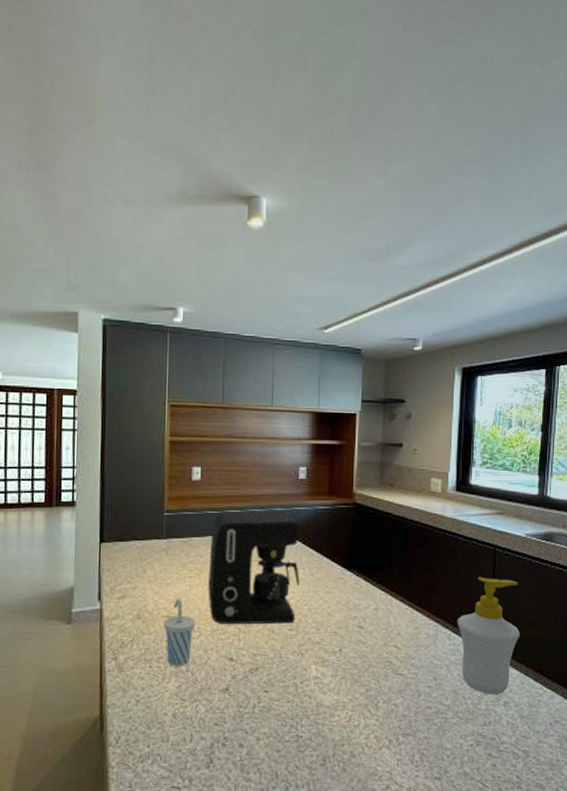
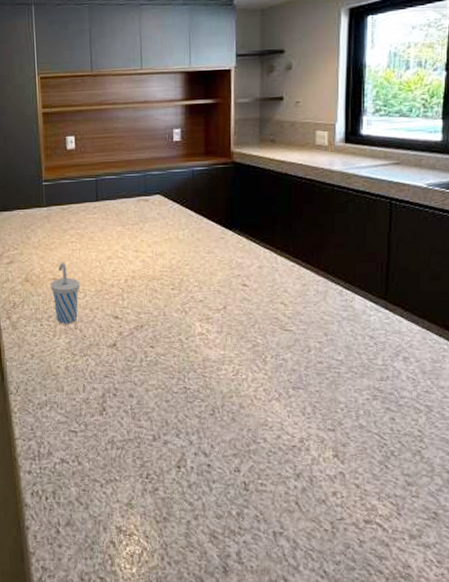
coffee maker: present [208,511,300,624] -> none [89,174,180,285]
soap bottle: present [457,577,521,695] -> none [349,231,422,350]

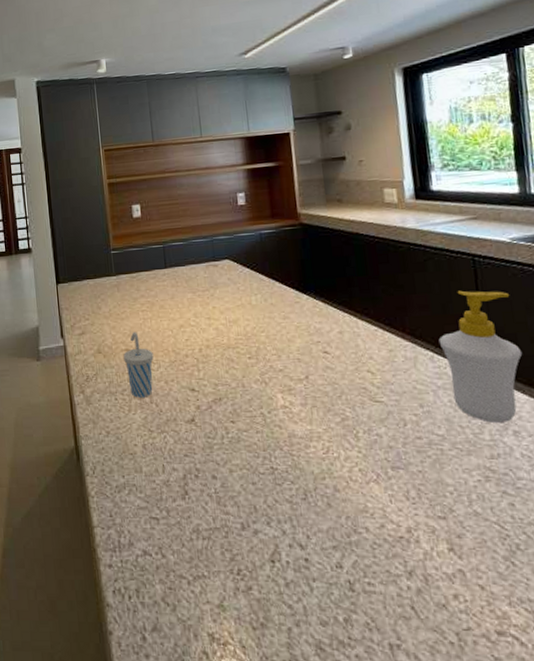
soap bottle: none [349,231,422,350] -> present [438,290,523,423]

